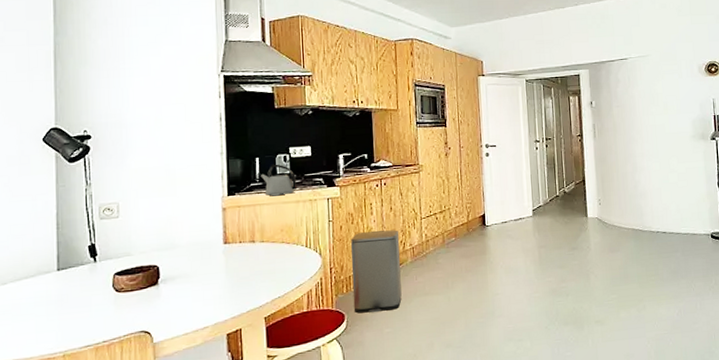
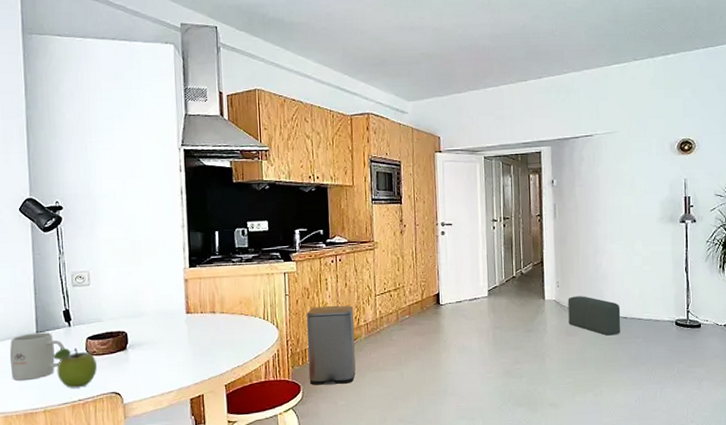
mug: none [25,269,90,323] -> present [9,332,65,380]
fruit: none [76,285,124,329] -> present [53,348,97,388]
kettle: present [261,164,298,196] -> none [220,237,255,269]
pouf: none [609,212,660,251] -> present [568,296,621,336]

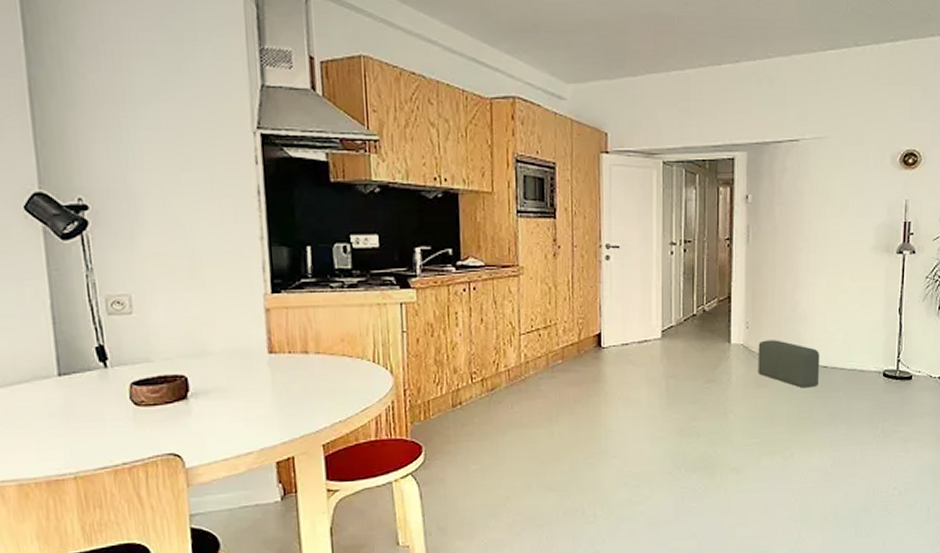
mug: present [9,332,65,380] -> none [20,375,101,438]
fruit: present [53,348,97,388] -> none [84,396,147,448]
pedal bin: present [306,305,356,386] -> none [430,346,493,446]

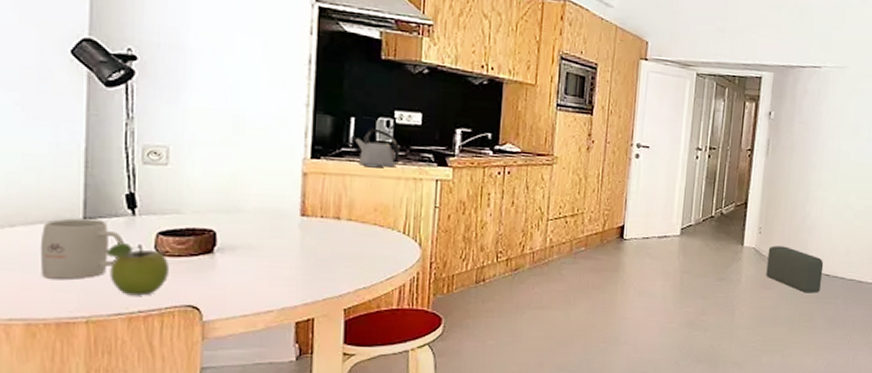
mug: none [20,375,101,438] -> present [40,218,125,280]
fruit: none [84,396,147,448] -> present [106,243,169,296]
kettle: none [314,255,362,297] -> present [355,128,401,168]

